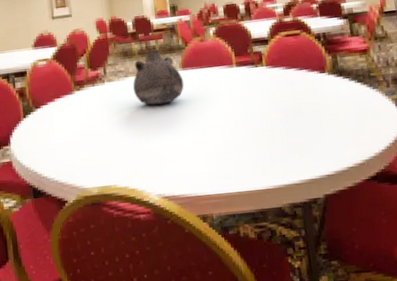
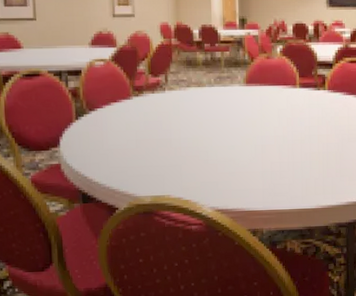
vase: present [132,49,184,105] -> none [194,62,247,118]

